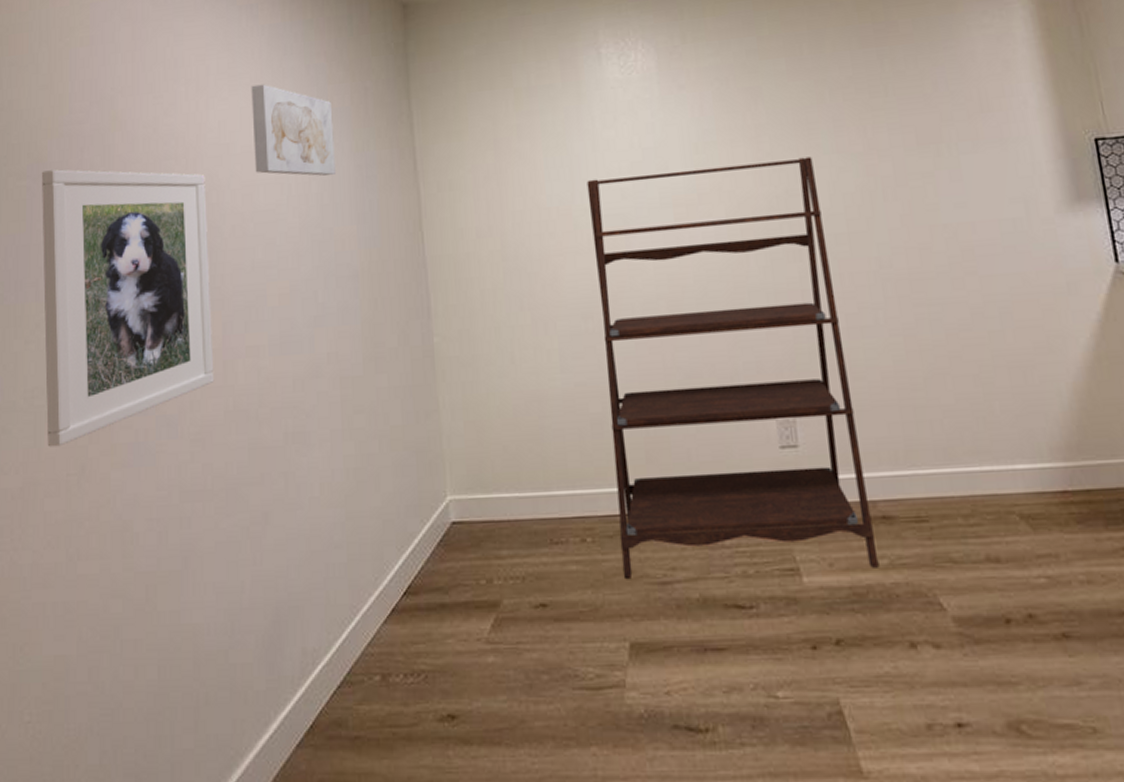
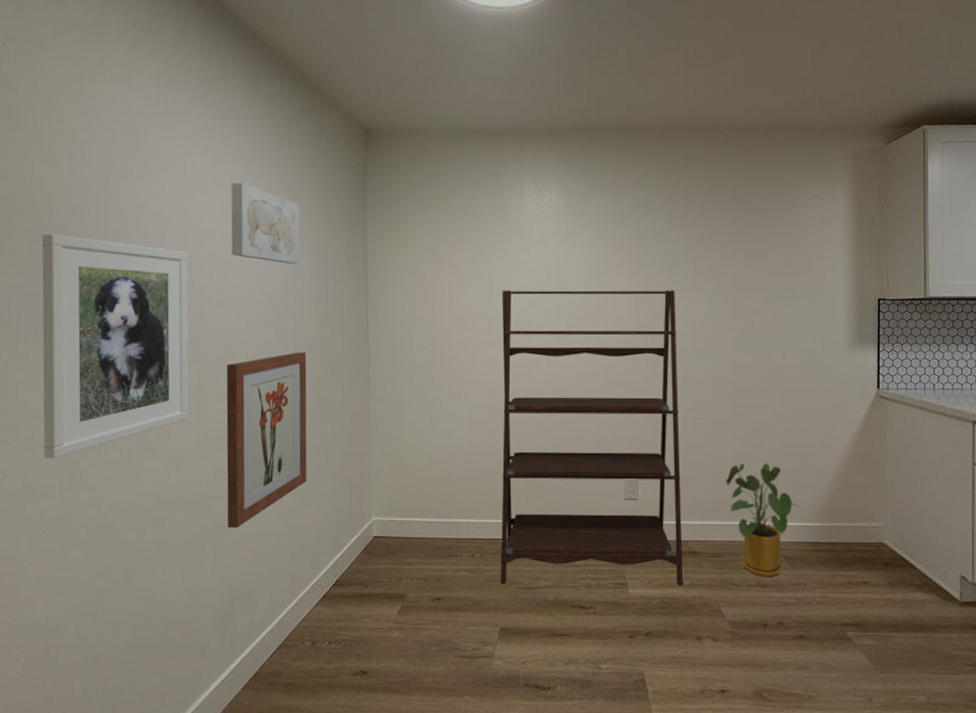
wall art: none [256,284,362,524] -> present [226,352,307,529]
house plant: none [918,381,1032,548] -> present [726,463,800,577]

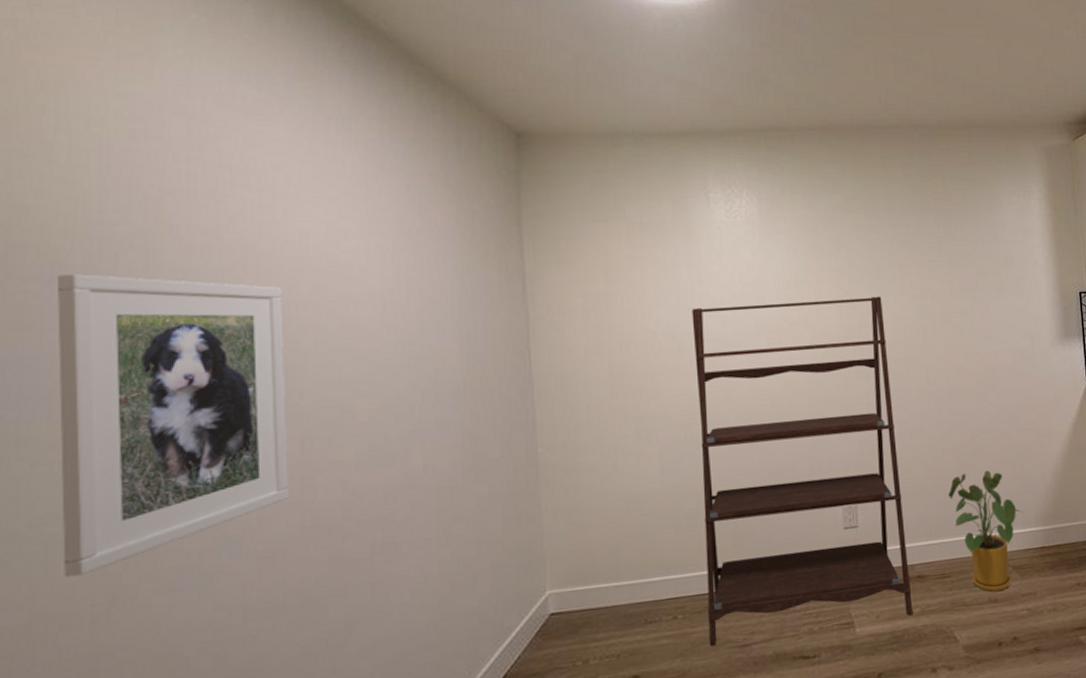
wall art: present [226,352,307,529] -> none [341,399,459,633]
wall art: present [231,183,300,264] -> none [341,199,437,294]

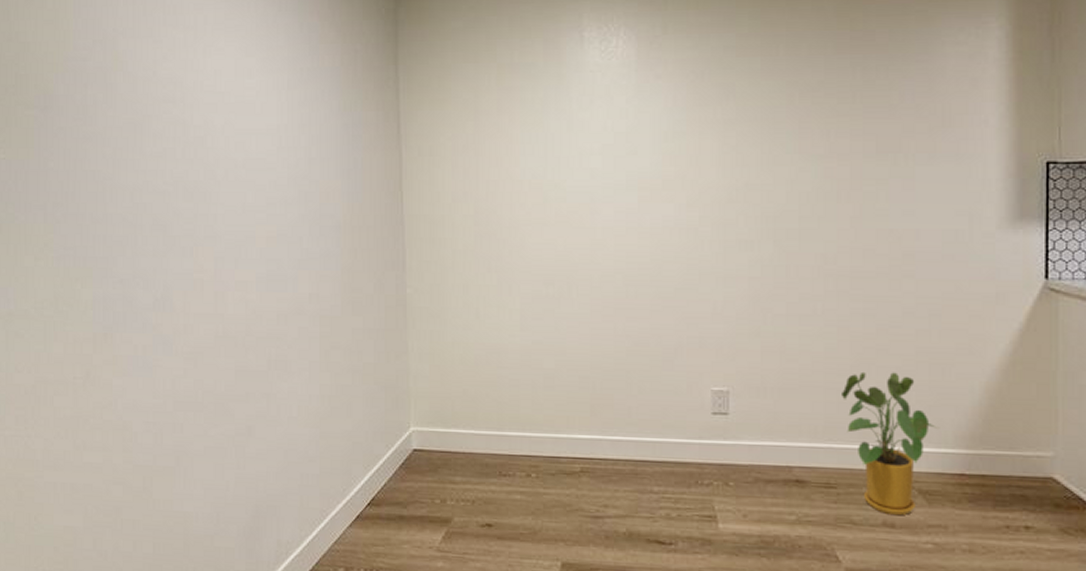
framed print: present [57,274,289,578] -> none [49,102,206,353]
shelving unit: present [692,296,913,646] -> none [559,154,787,522]

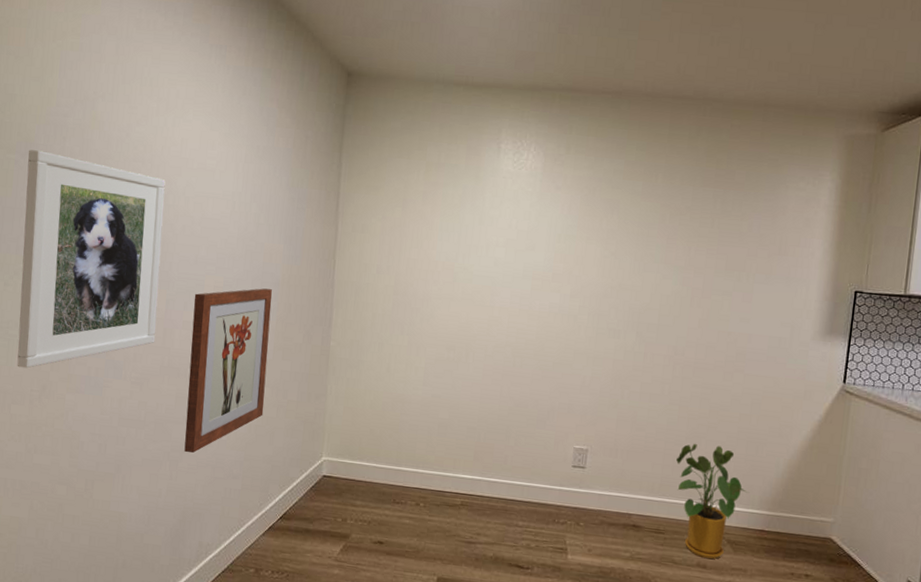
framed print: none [49,102,206,353] -> present [17,150,166,369]
wall art: none [245,234,337,436] -> present [184,288,272,454]

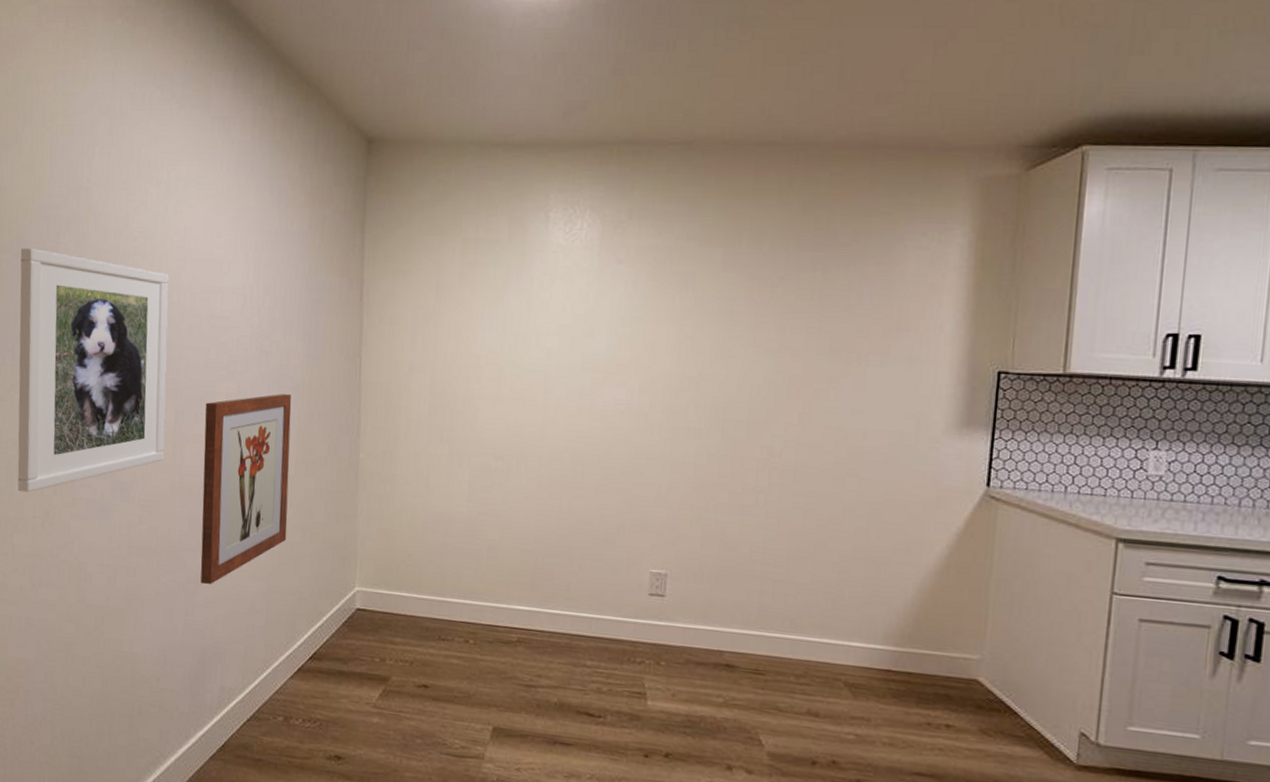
house plant: present [676,443,750,559] -> none [777,564,871,706]

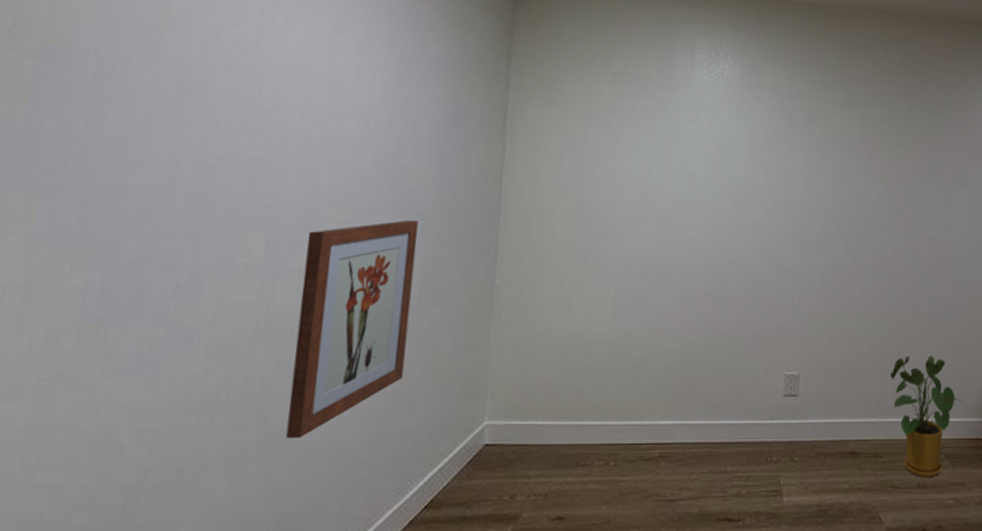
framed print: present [17,248,169,493] -> none [15,54,271,349]
house plant: none [777,564,871,706] -> present [890,355,963,478]

